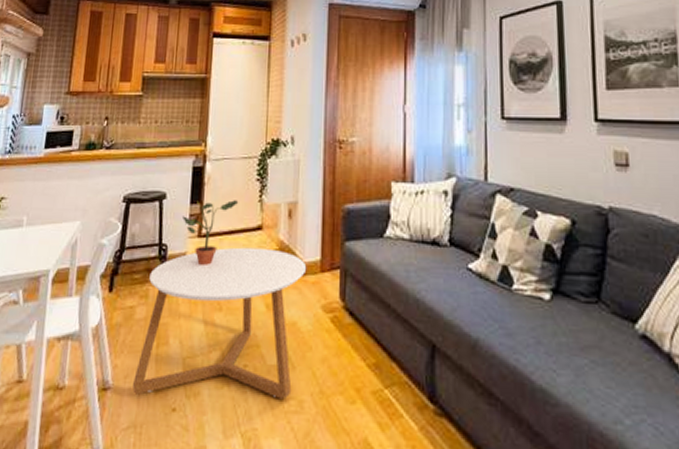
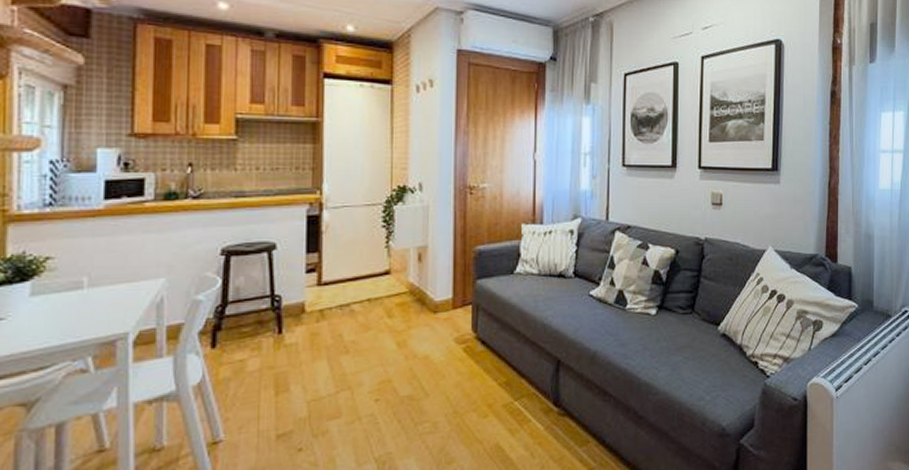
coffee table: present [133,247,307,400] -> none [250,291,439,442]
potted plant: present [183,200,239,265] -> none [298,247,363,312]

